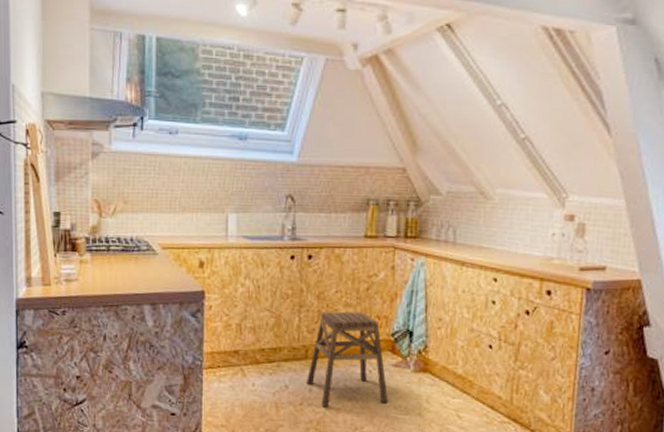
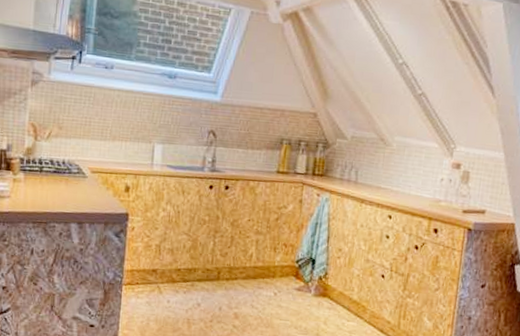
stool: present [307,311,389,407] -> none [217,238,291,324]

